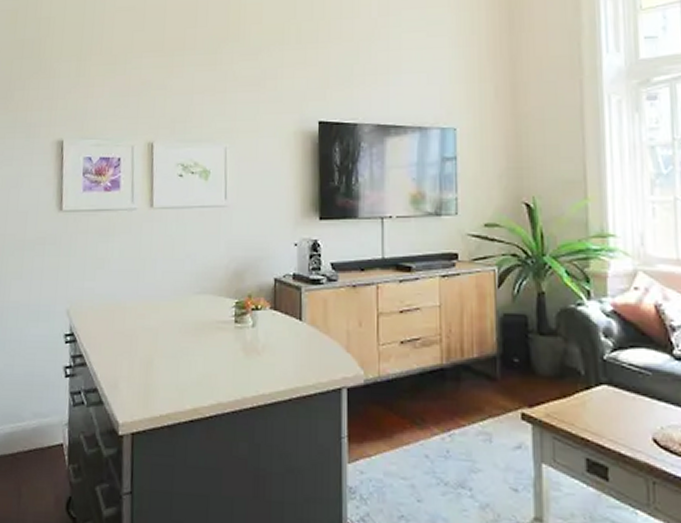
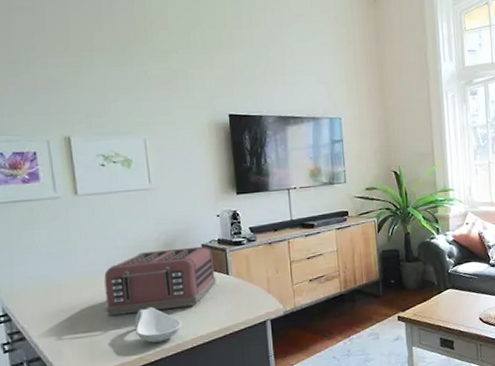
toaster: none [165,280,287,354] -> present [104,246,217,316]
spoon rest: none [192,349,243,394] -> present [134,307,182,343]

